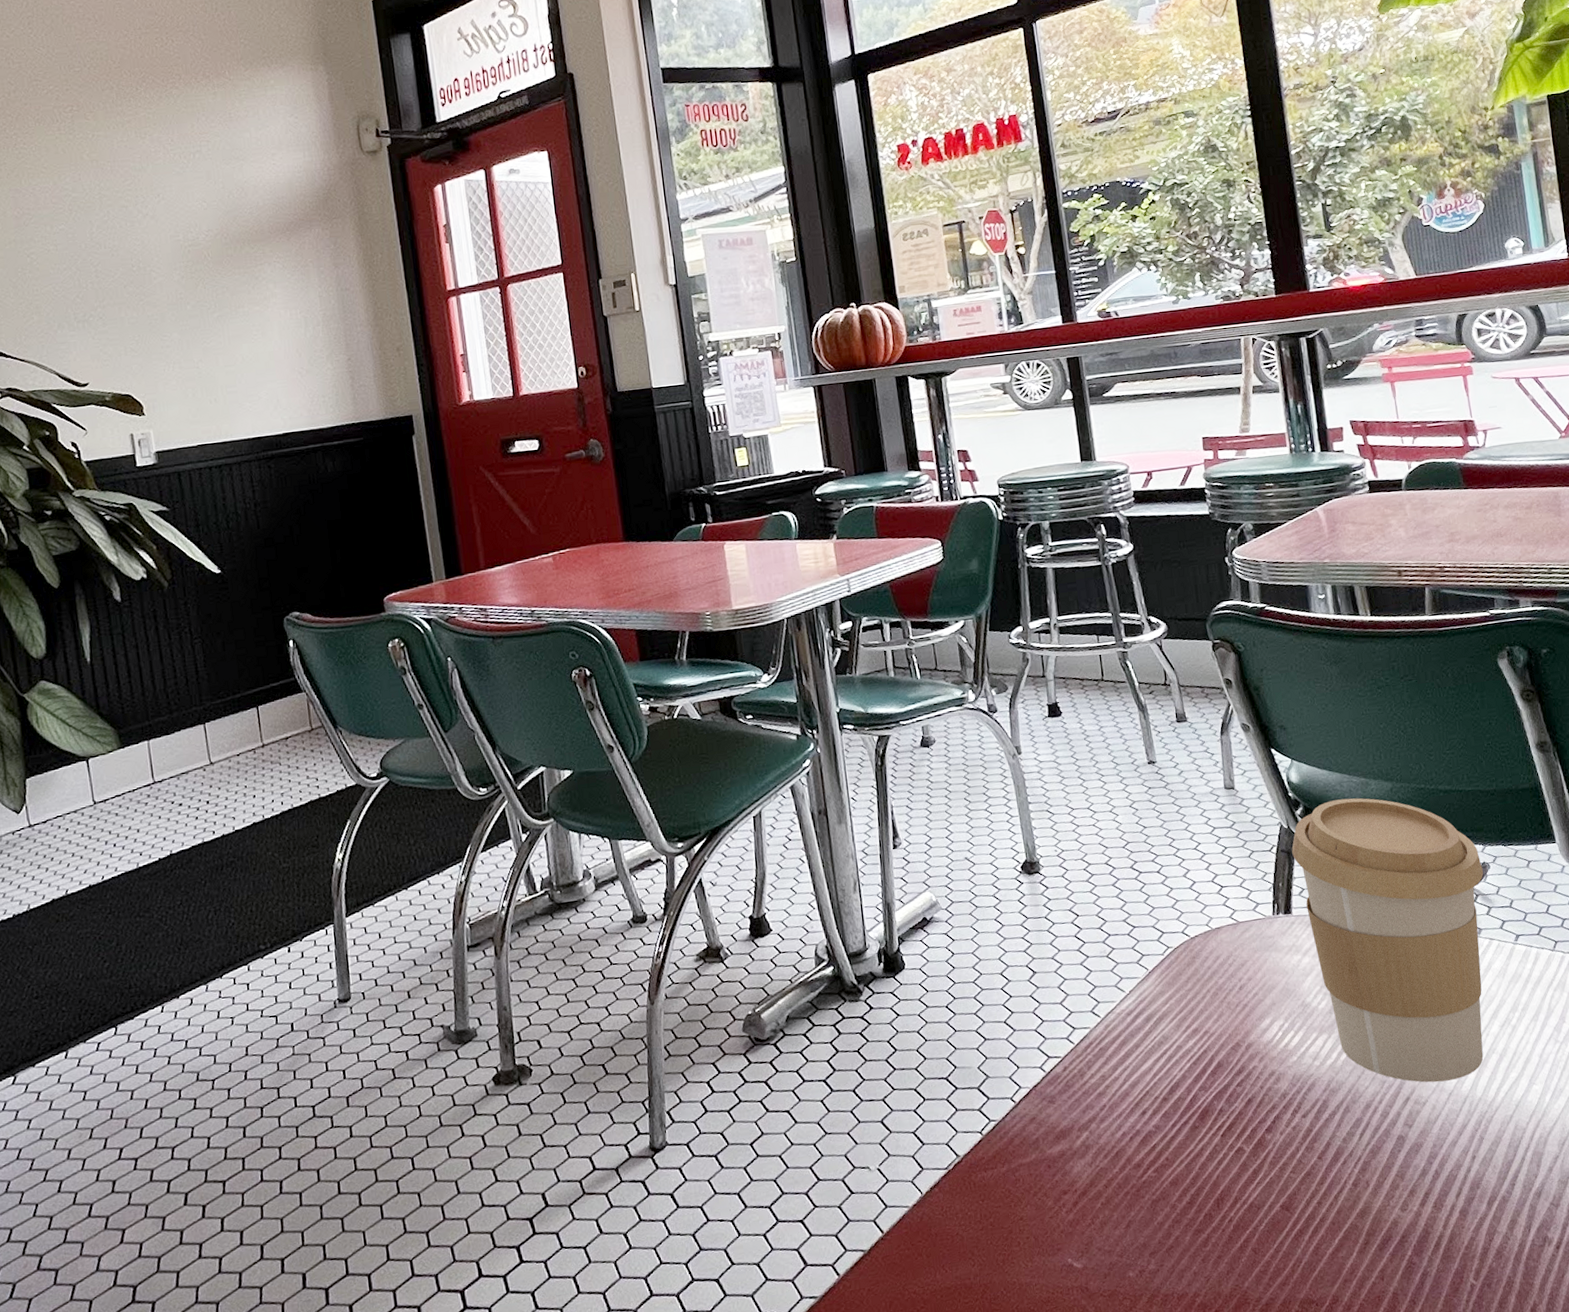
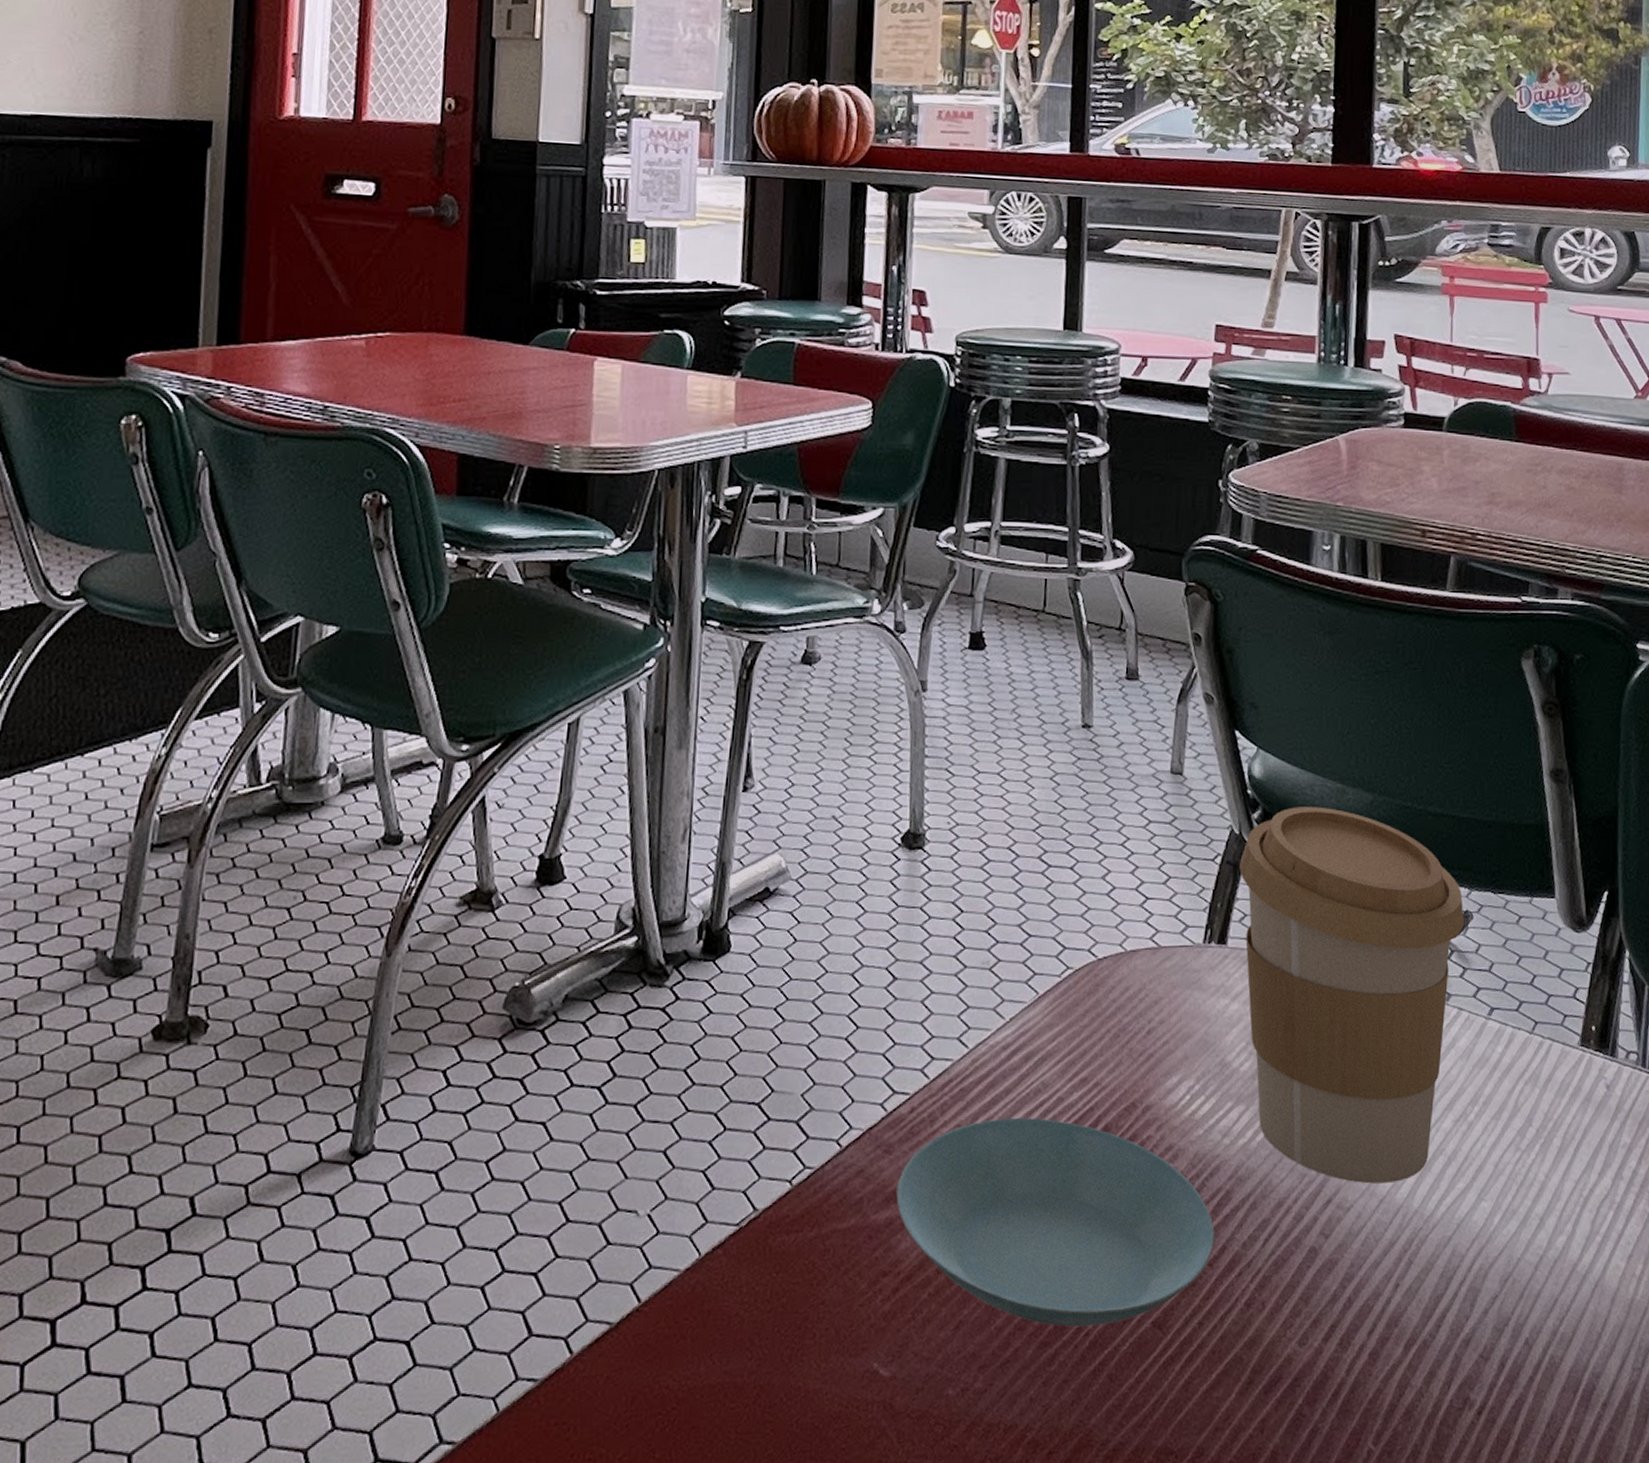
saucer: none [1063,1062,1321,1217] -> present [896,1117,1216,1328]

